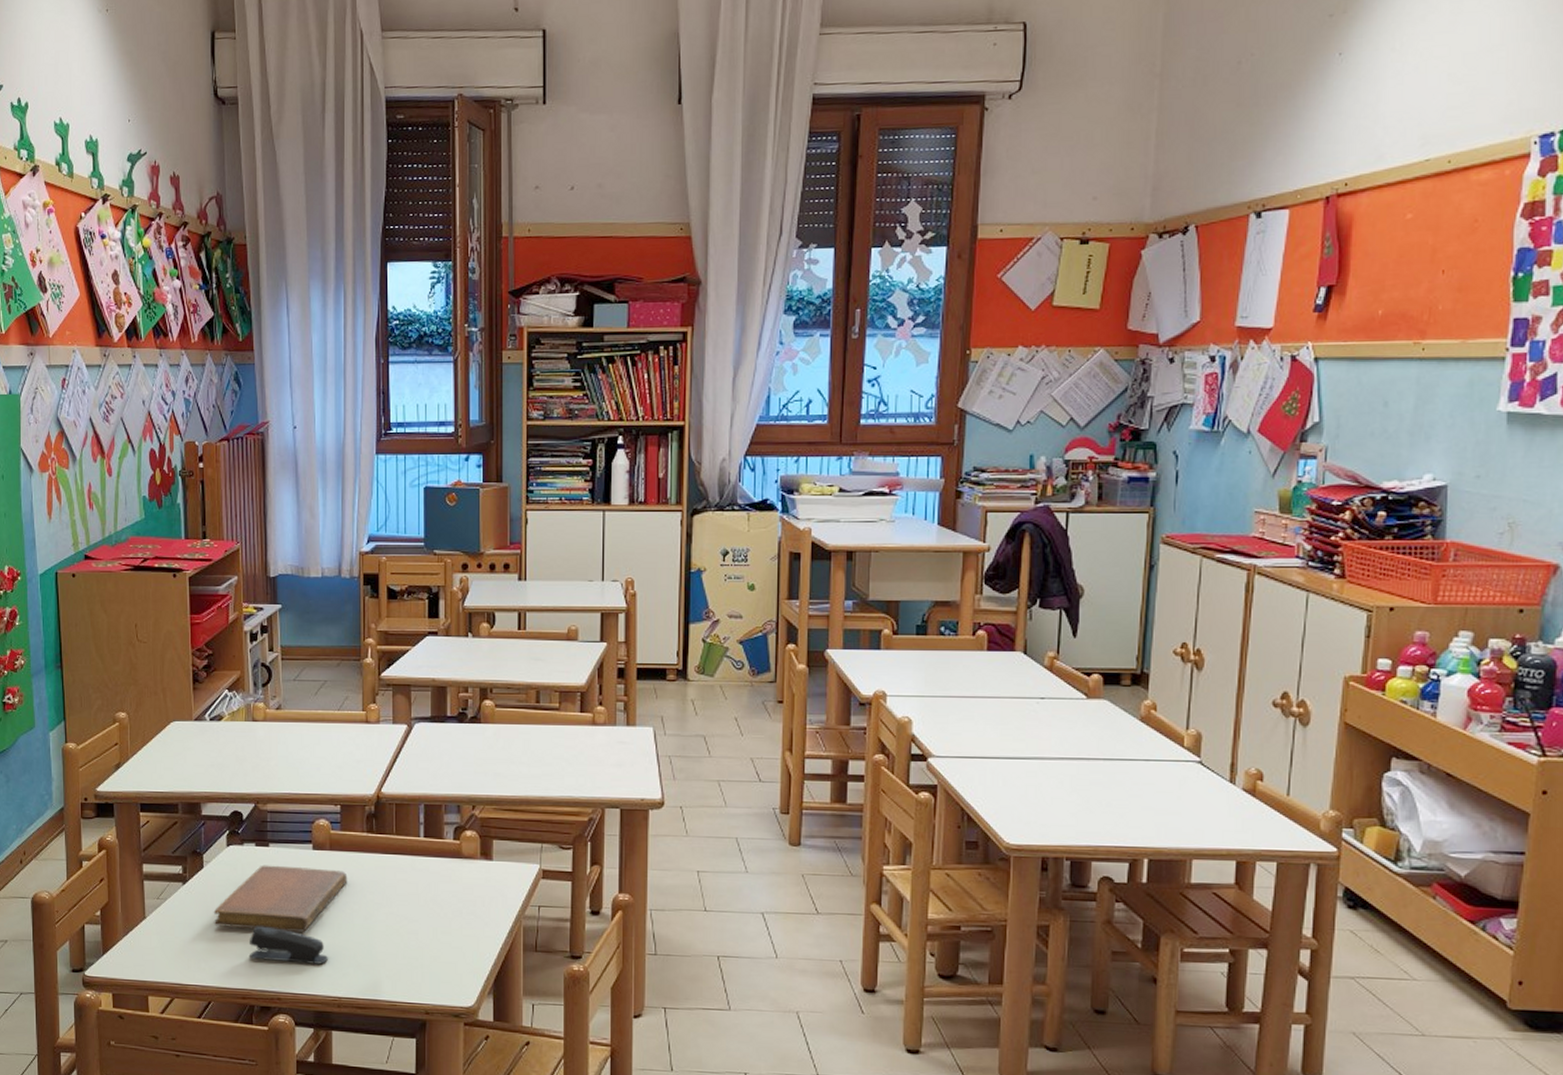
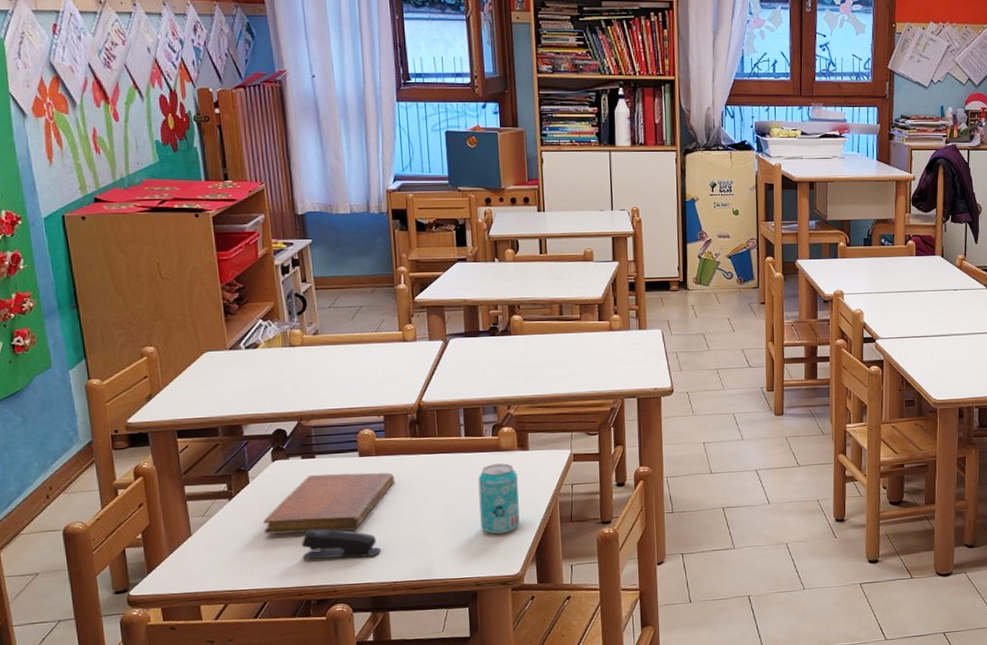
beverage can: none [435,872,479,957] -> present [478,463,520,534]

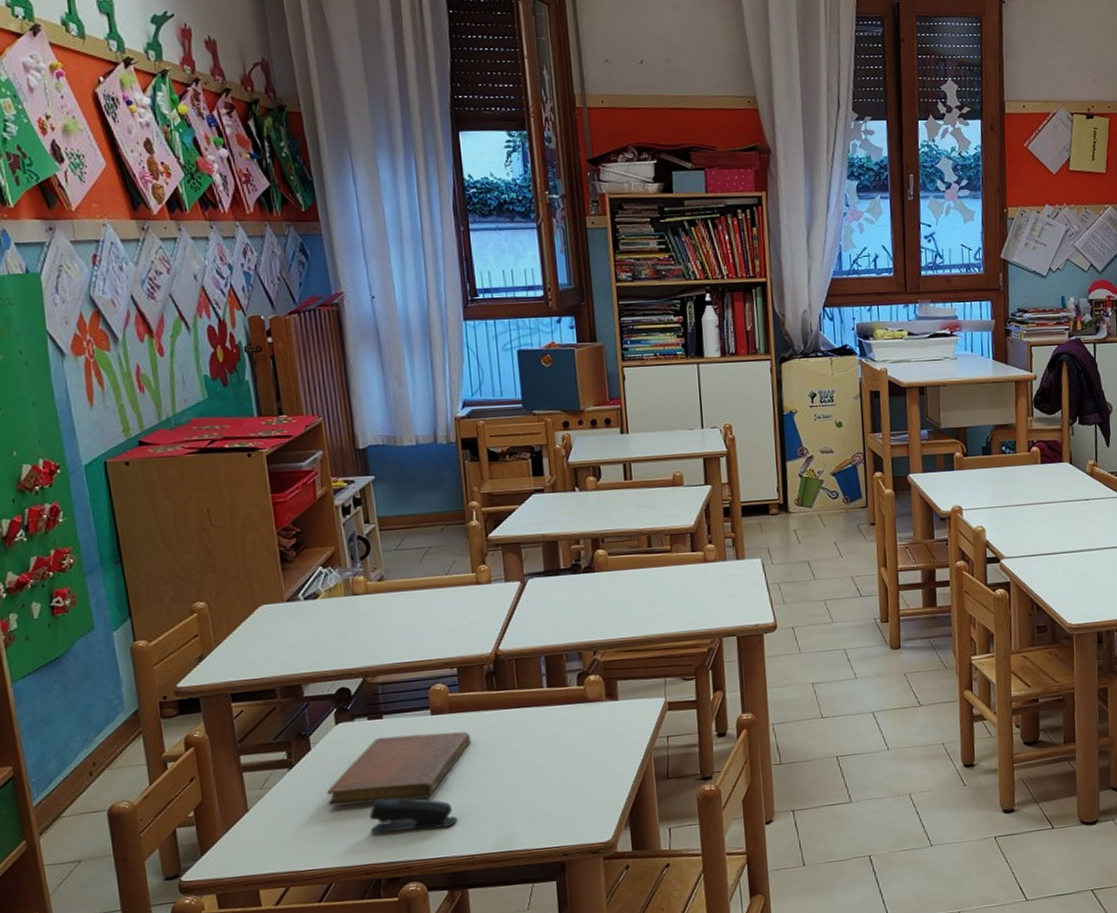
beverage can: present [478,463,520,534] -> none [563,716,611,797]

